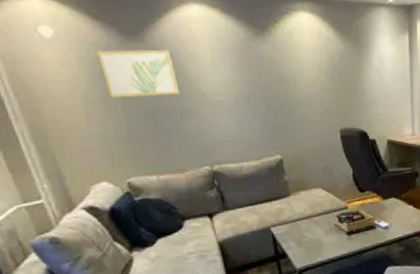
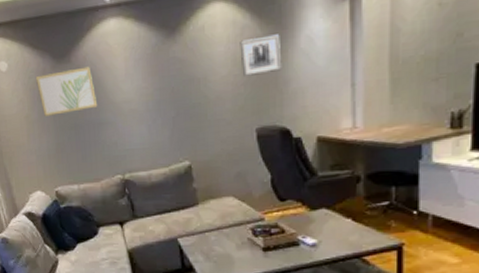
wall art: none [324,50,360,83] -> present [240,34,282,76]

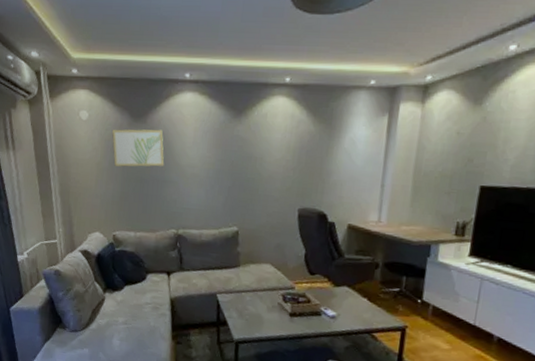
wall art: present [240,34,282,76] -> none [293,132,329,164]

